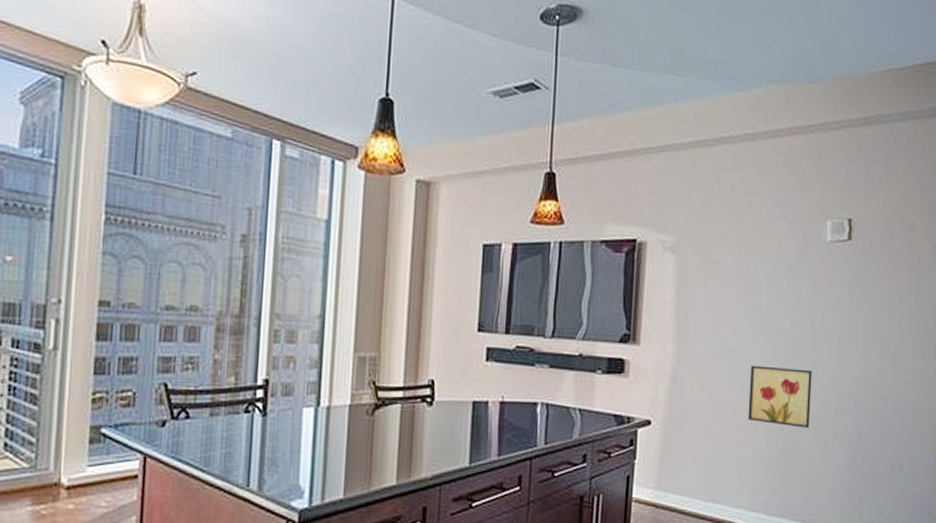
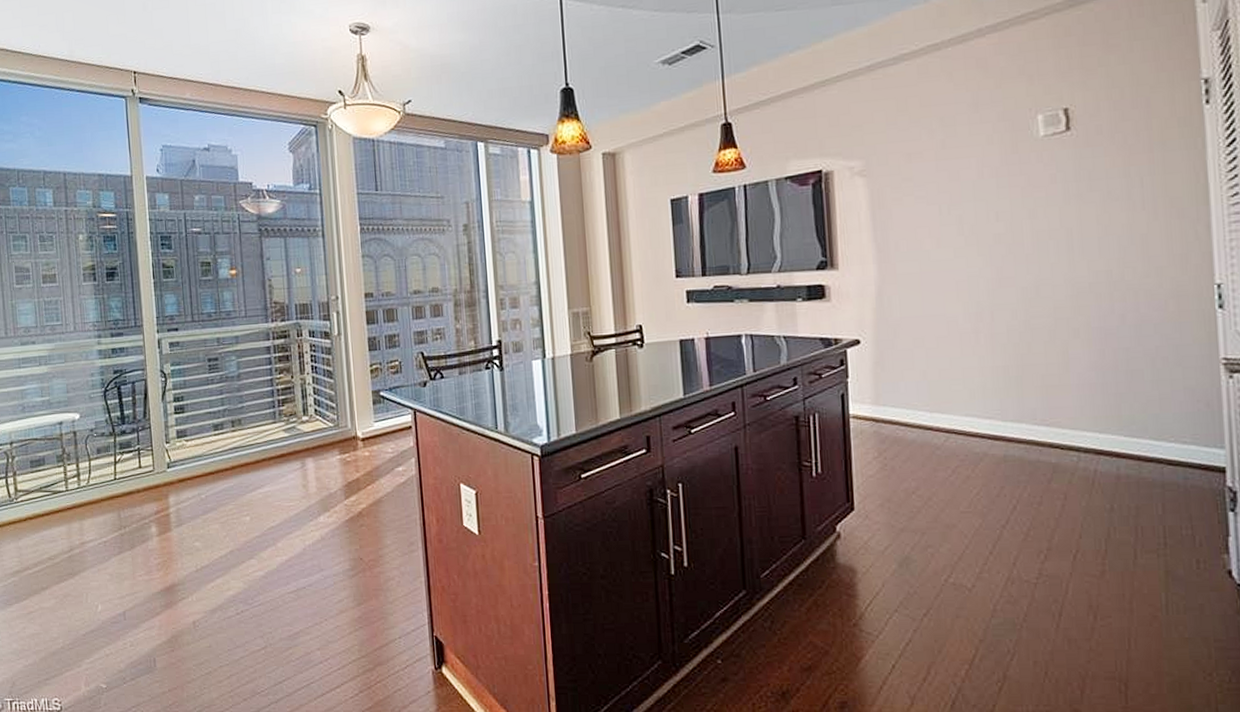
wall art: present [748,365,812,428] -> none [964,270,1043,331]

